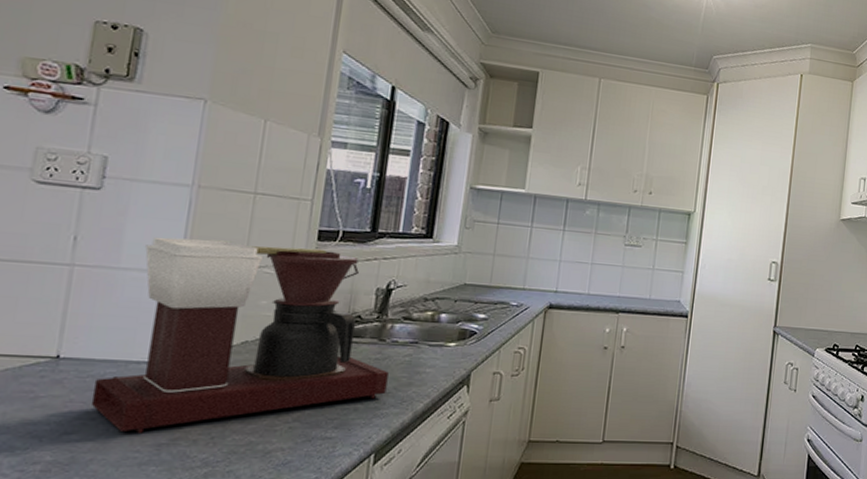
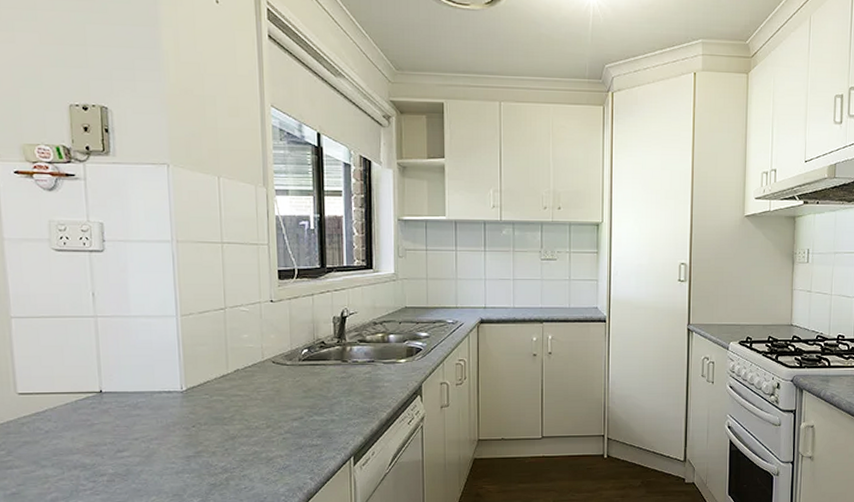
coffee maker: present [91,236,389,433] -> none [131,286,355,448]

